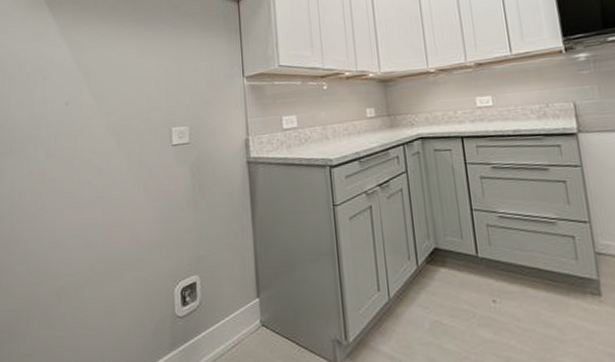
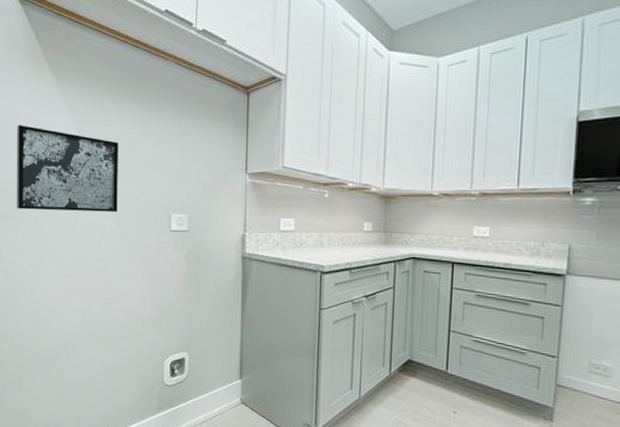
wall art: none [13,60,117,145] -> present [16,125,118,213]

